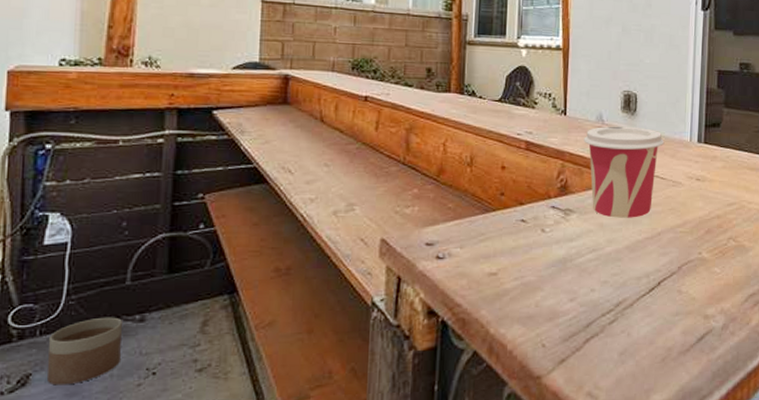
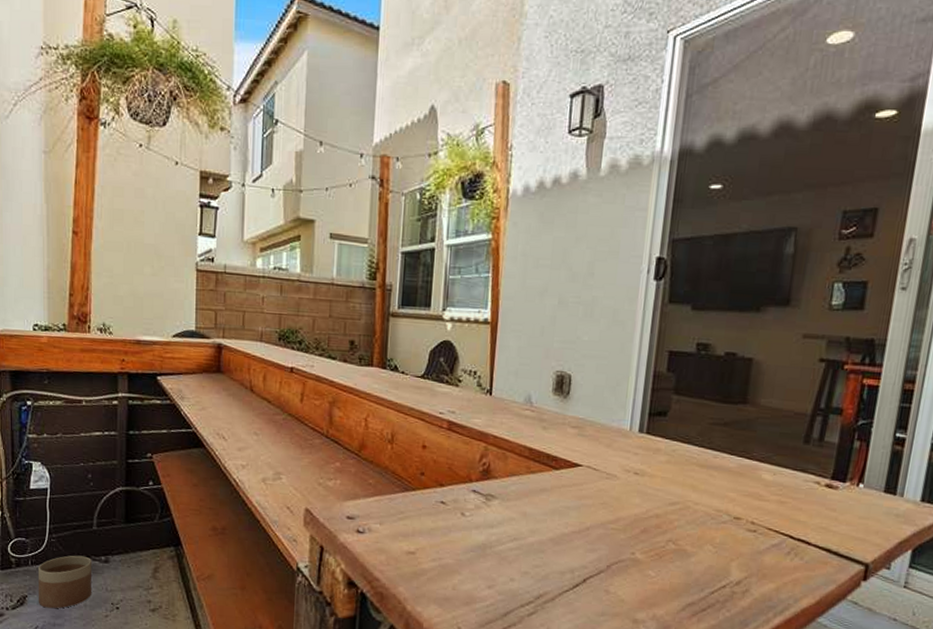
cup: present [584,126,665,218] -> none [509,409,600,510]

